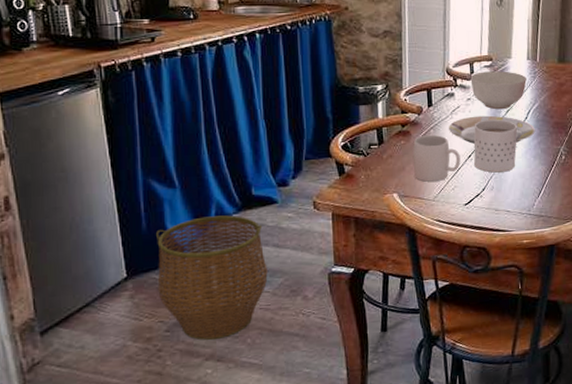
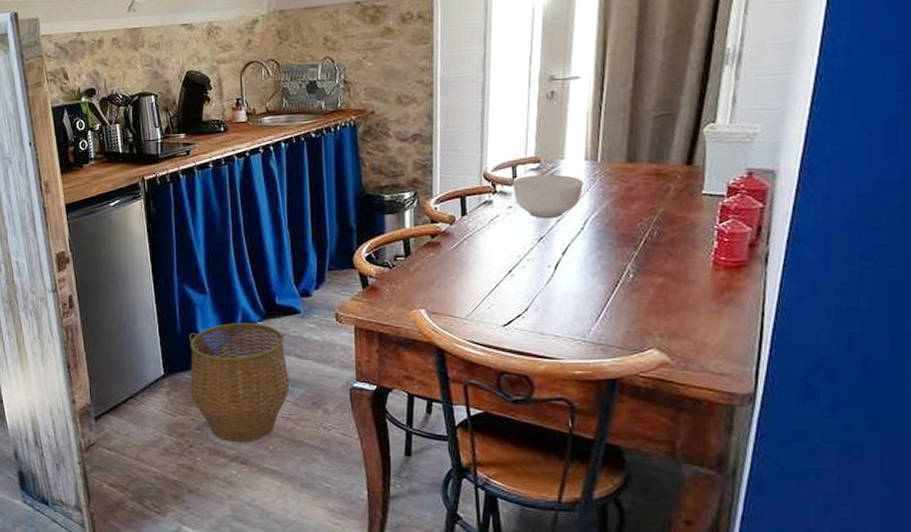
mug: present [412,134,461,182] -> none [442,246,499,298]
plate: present [449,115,536,144] -> none [486,225,595,257]
mug: present [473,119,518,173] -> none [515,229,571,291]

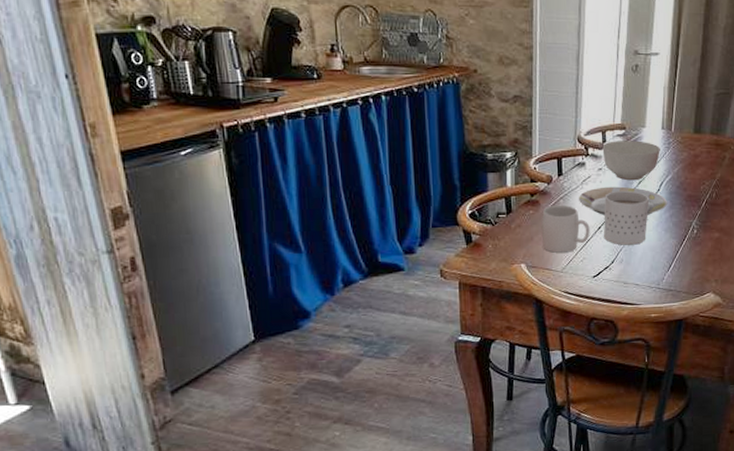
basket: present [189,323,290,442] -> none [283,281,395,404]
mug: none [442,246,499,298] -> present [541,204,590,253]
plate: none [486,225,595,257] -> present [579,186,668,215]
mug: none [515,229,571,291] -> present [604,190,650,245]

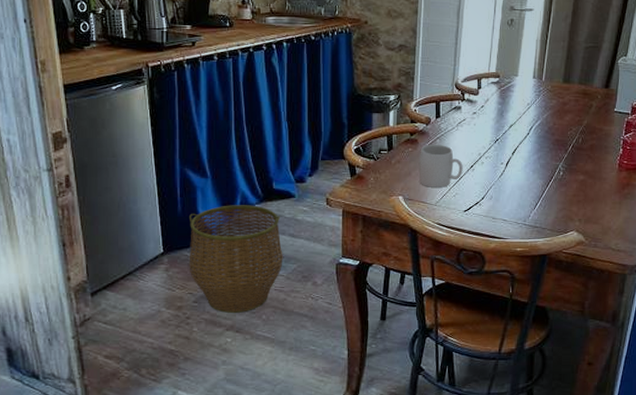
basket: none [283,281,395,404] -> present [189,205,283,313]
plate: present [579,186,668,215] -> none [454,129,537,157]
bowl: present [602,140,660,180] -> none [477,88,531,124]
mug: present [604,190,650,245] -> none [476,133,519,183]

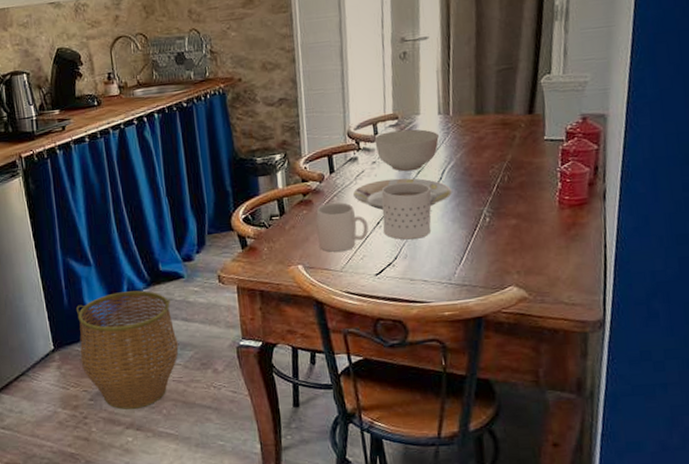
plate: none [454,129,537,157] -> present [353,178,453,210]
mug: none [476,133,519,183] -> present [381,181,432,240]
bowl: none [477,88,531,124] -> present [374,129,439,171]

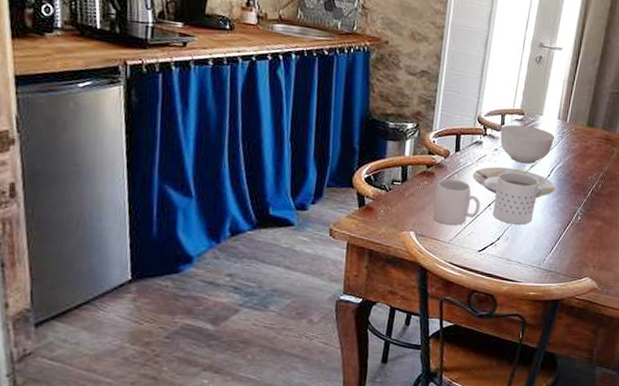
basket: present [76,290,179,410] -> none [162,230,276,351]

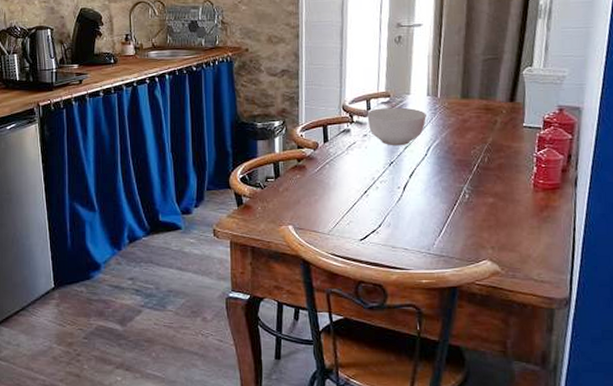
mug: present [432,178,481,225] -> none [307,169,356,216]
plate: present [473,166,557,198] -> none [345,151,437,180]
mug: present [493,171,540,225] -> none [370,155,417,209]

